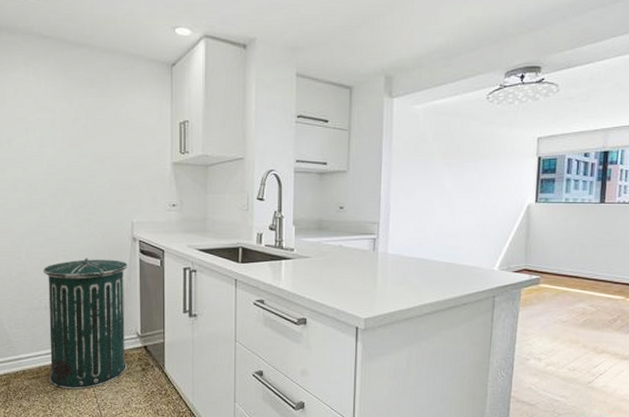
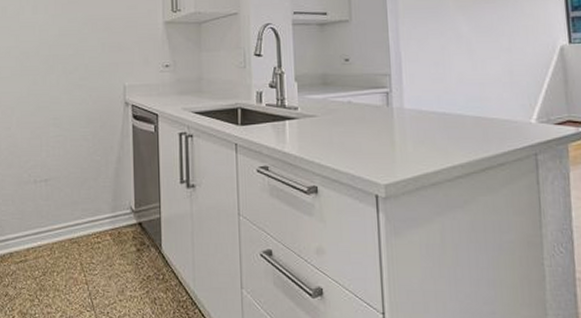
trash can: present [43,258,128,390] -> none [33,126,120,275]

